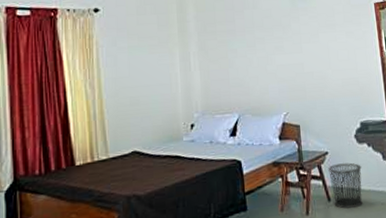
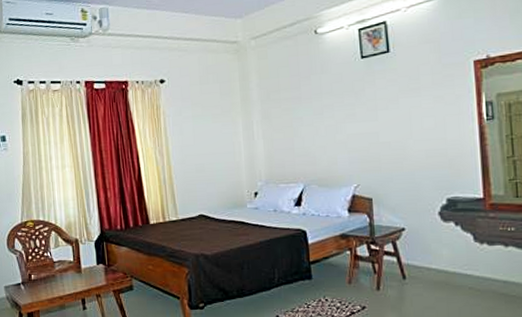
waste bin: present [328,162,363,209] -> none [405,241,446,289]

